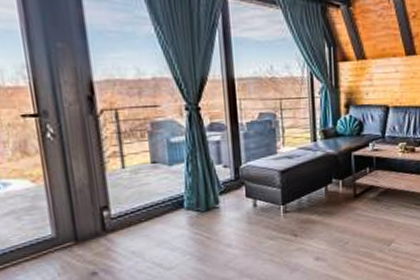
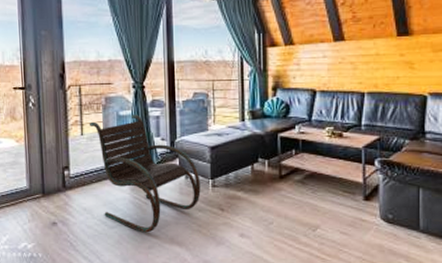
lounge chair: none [131,140,272,270] -> present [89,114,201,233]

